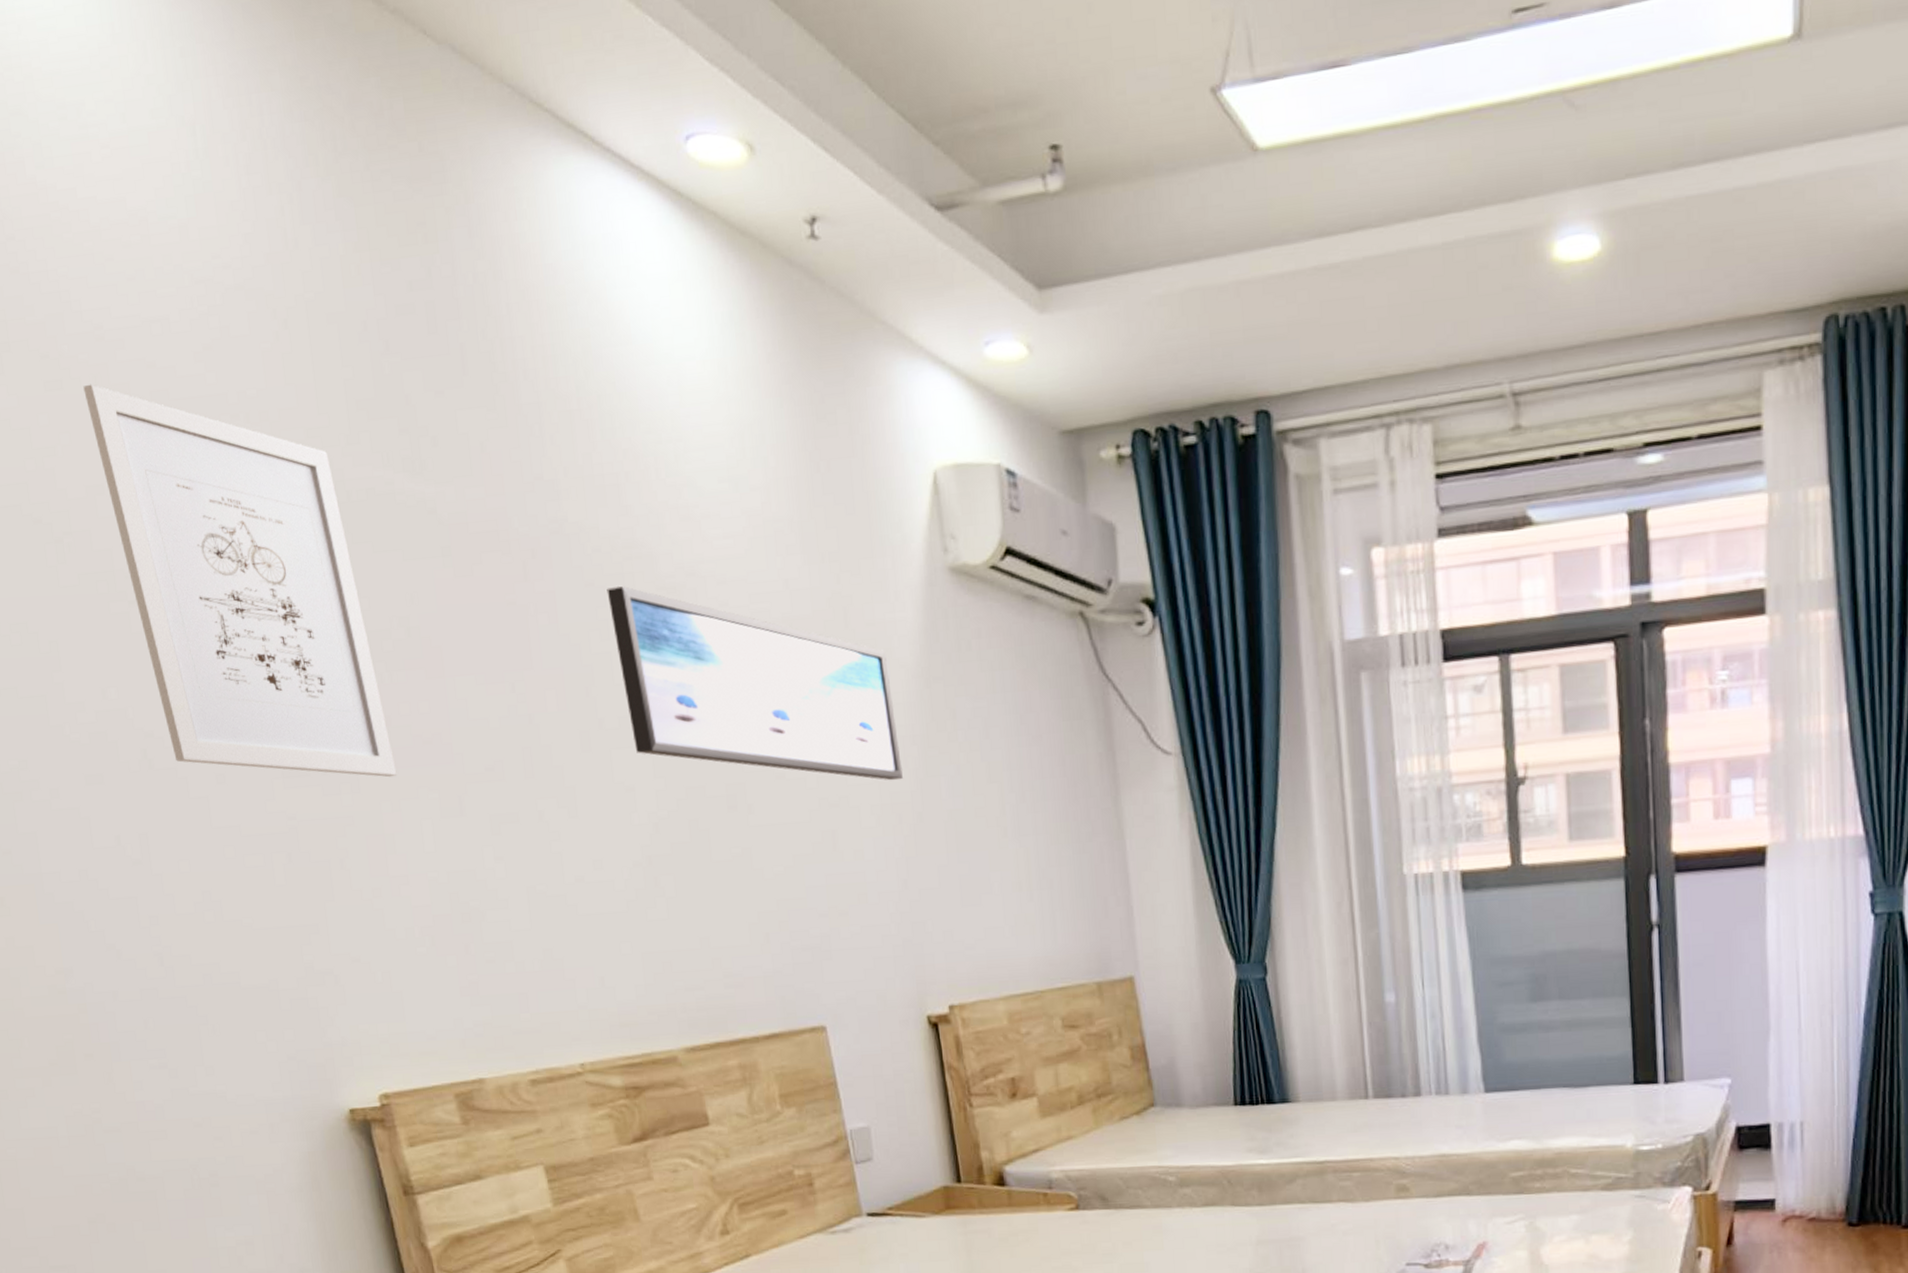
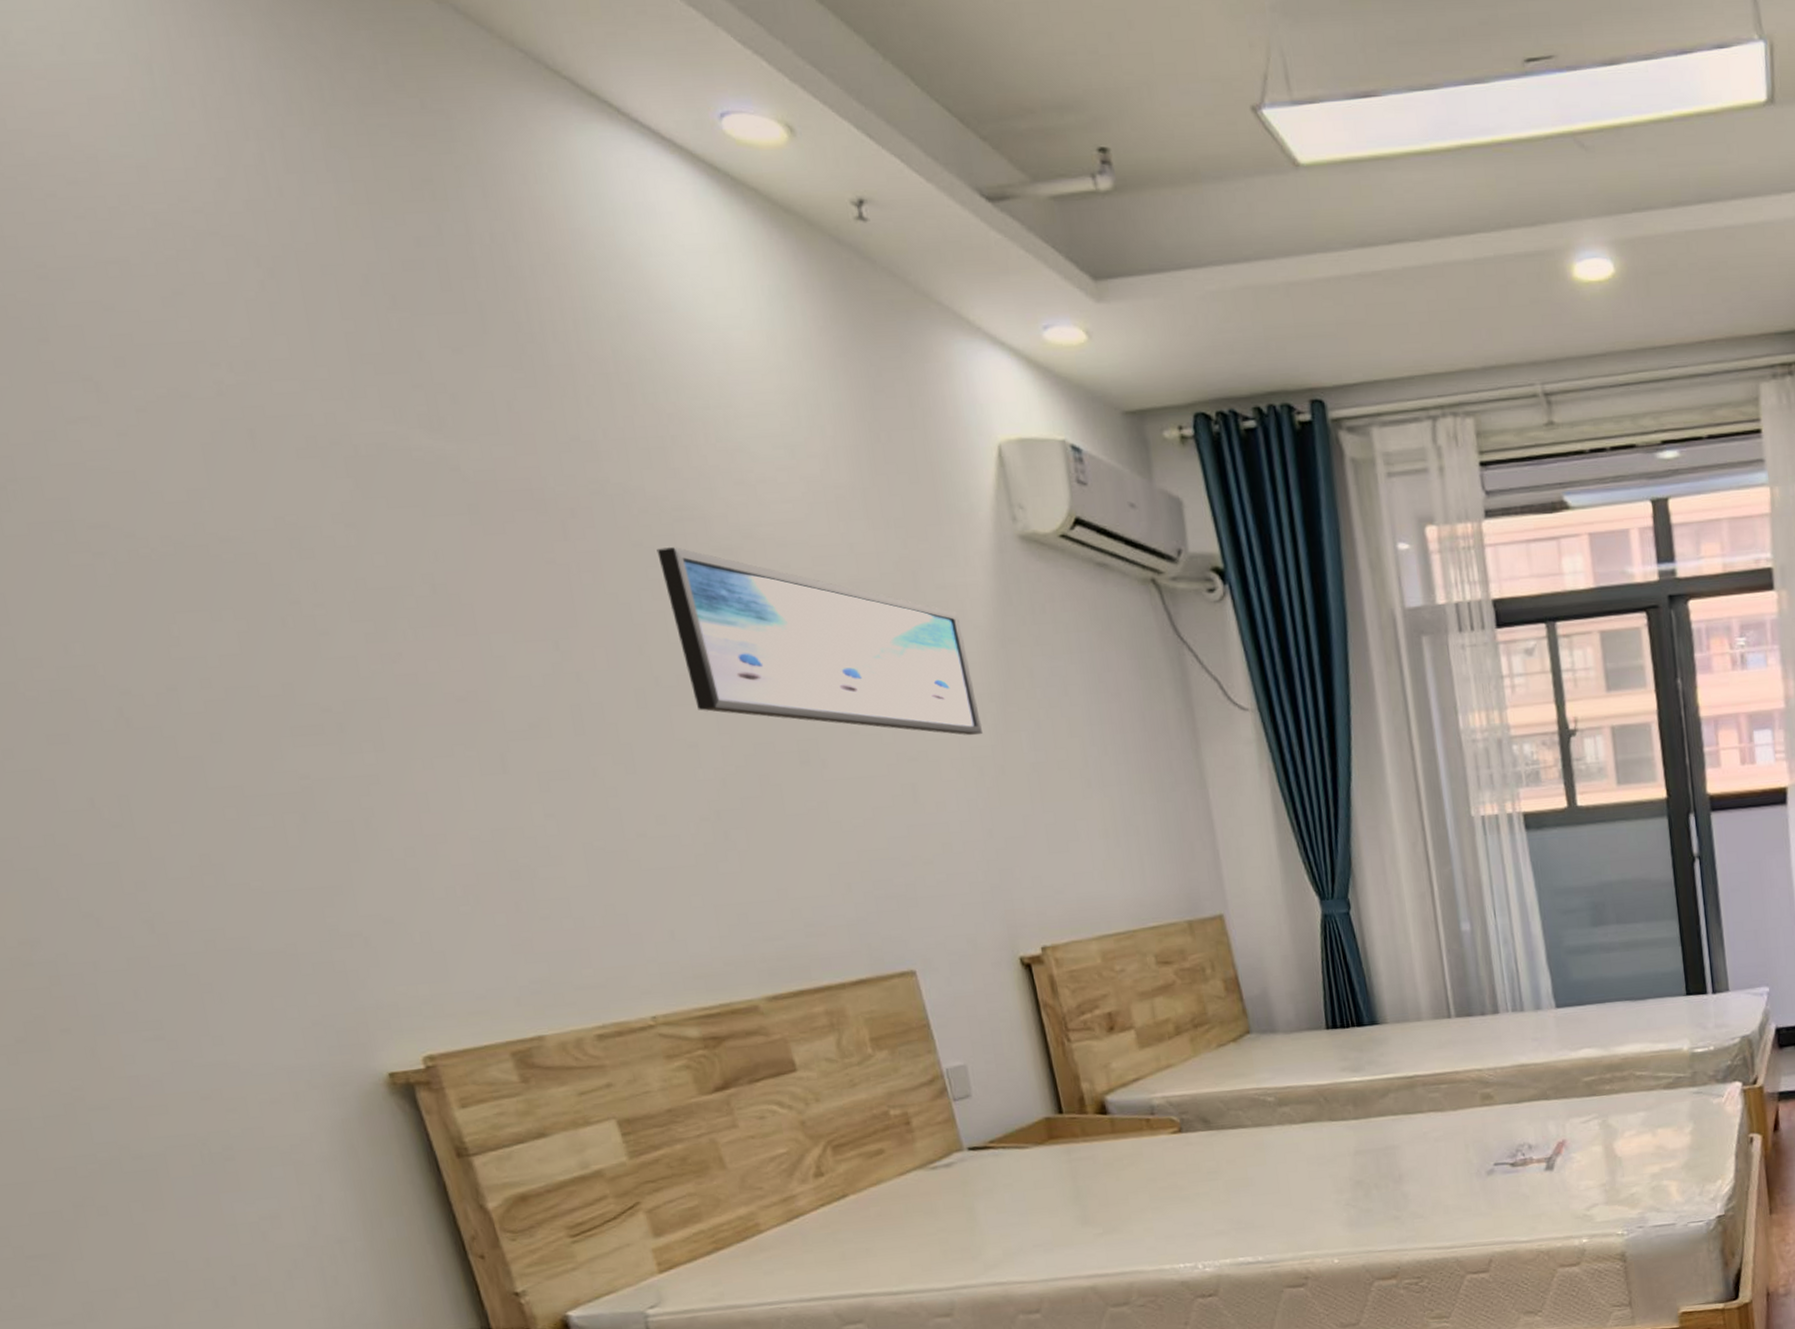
wall art: present [83,384,397,778] -> none [24,324,428,735]

